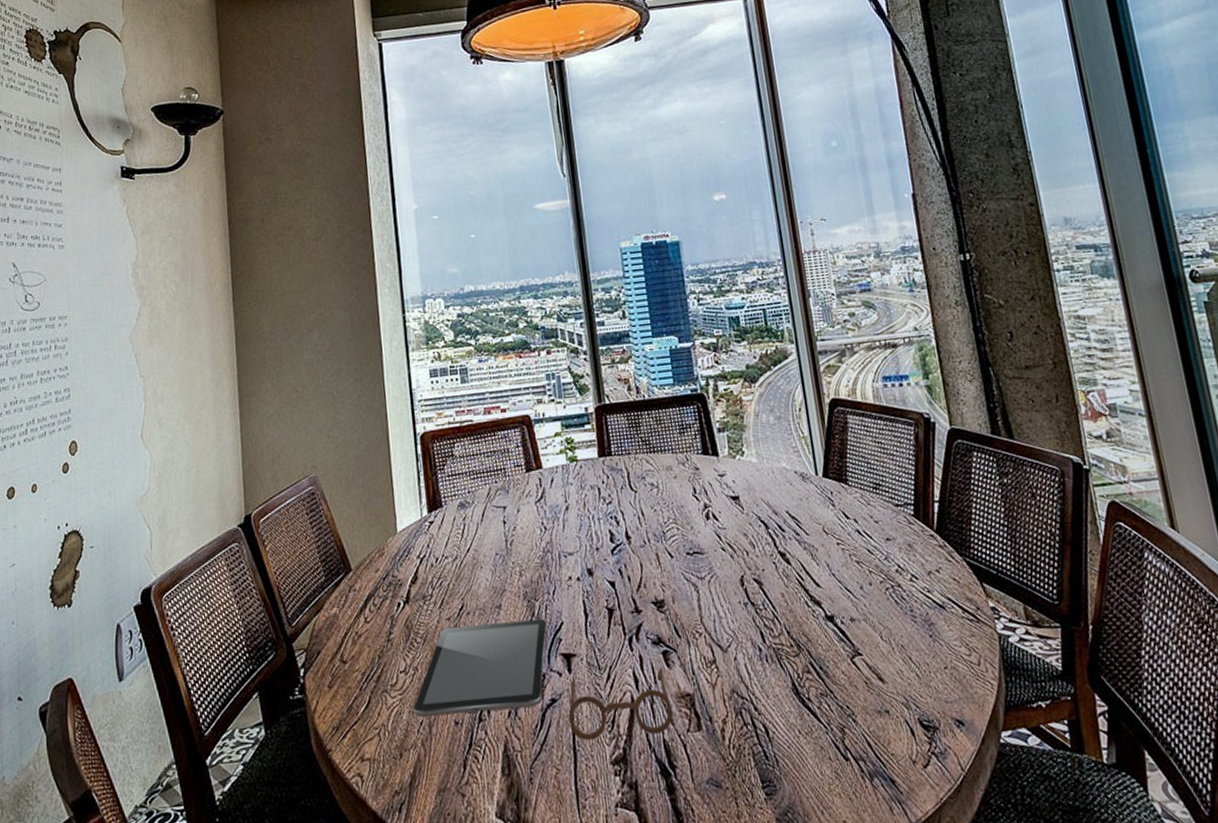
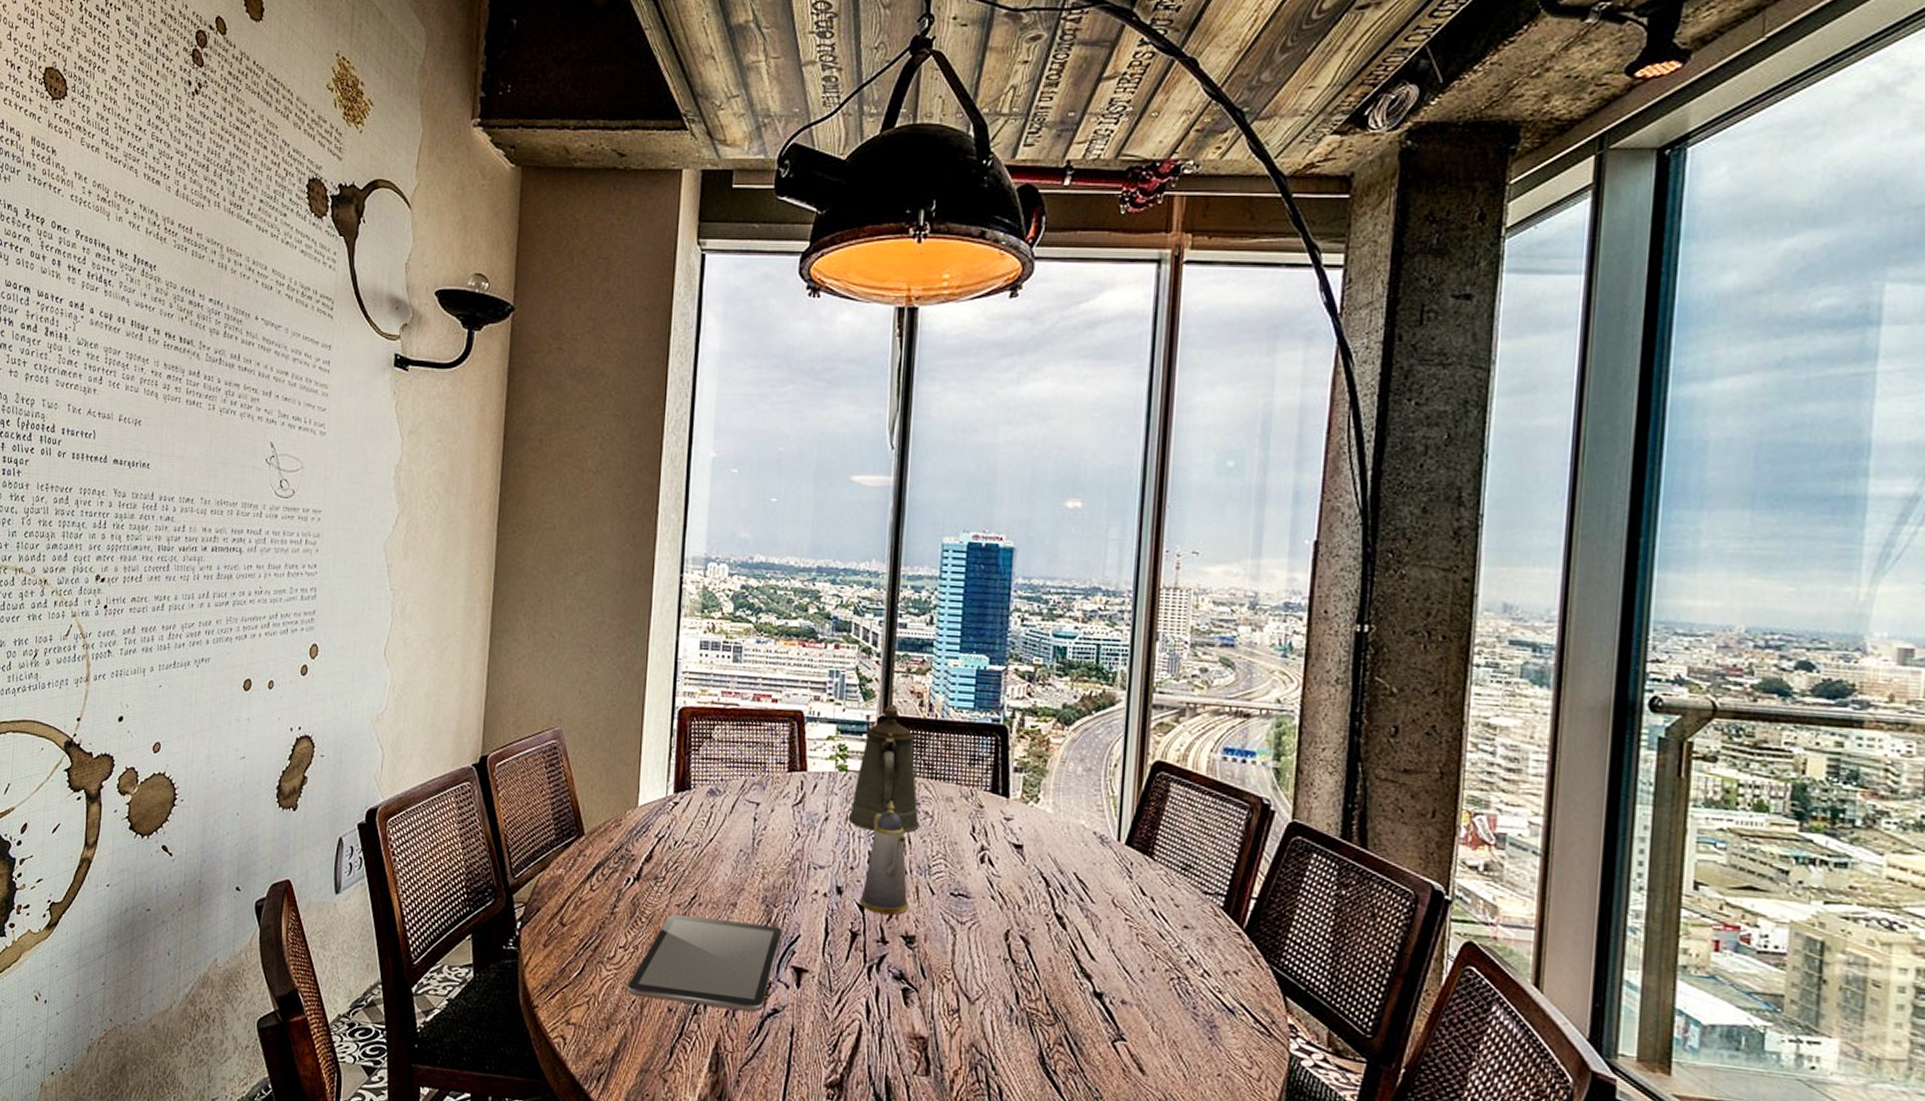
glasses: present [568,668,673,741] -> none [788,992,902,1069]
coffee pot: none [585,395,649,512] -> present [848,706,920,834]
coffee pot: none [607,479,654,586] -> present [859,800,910,915]

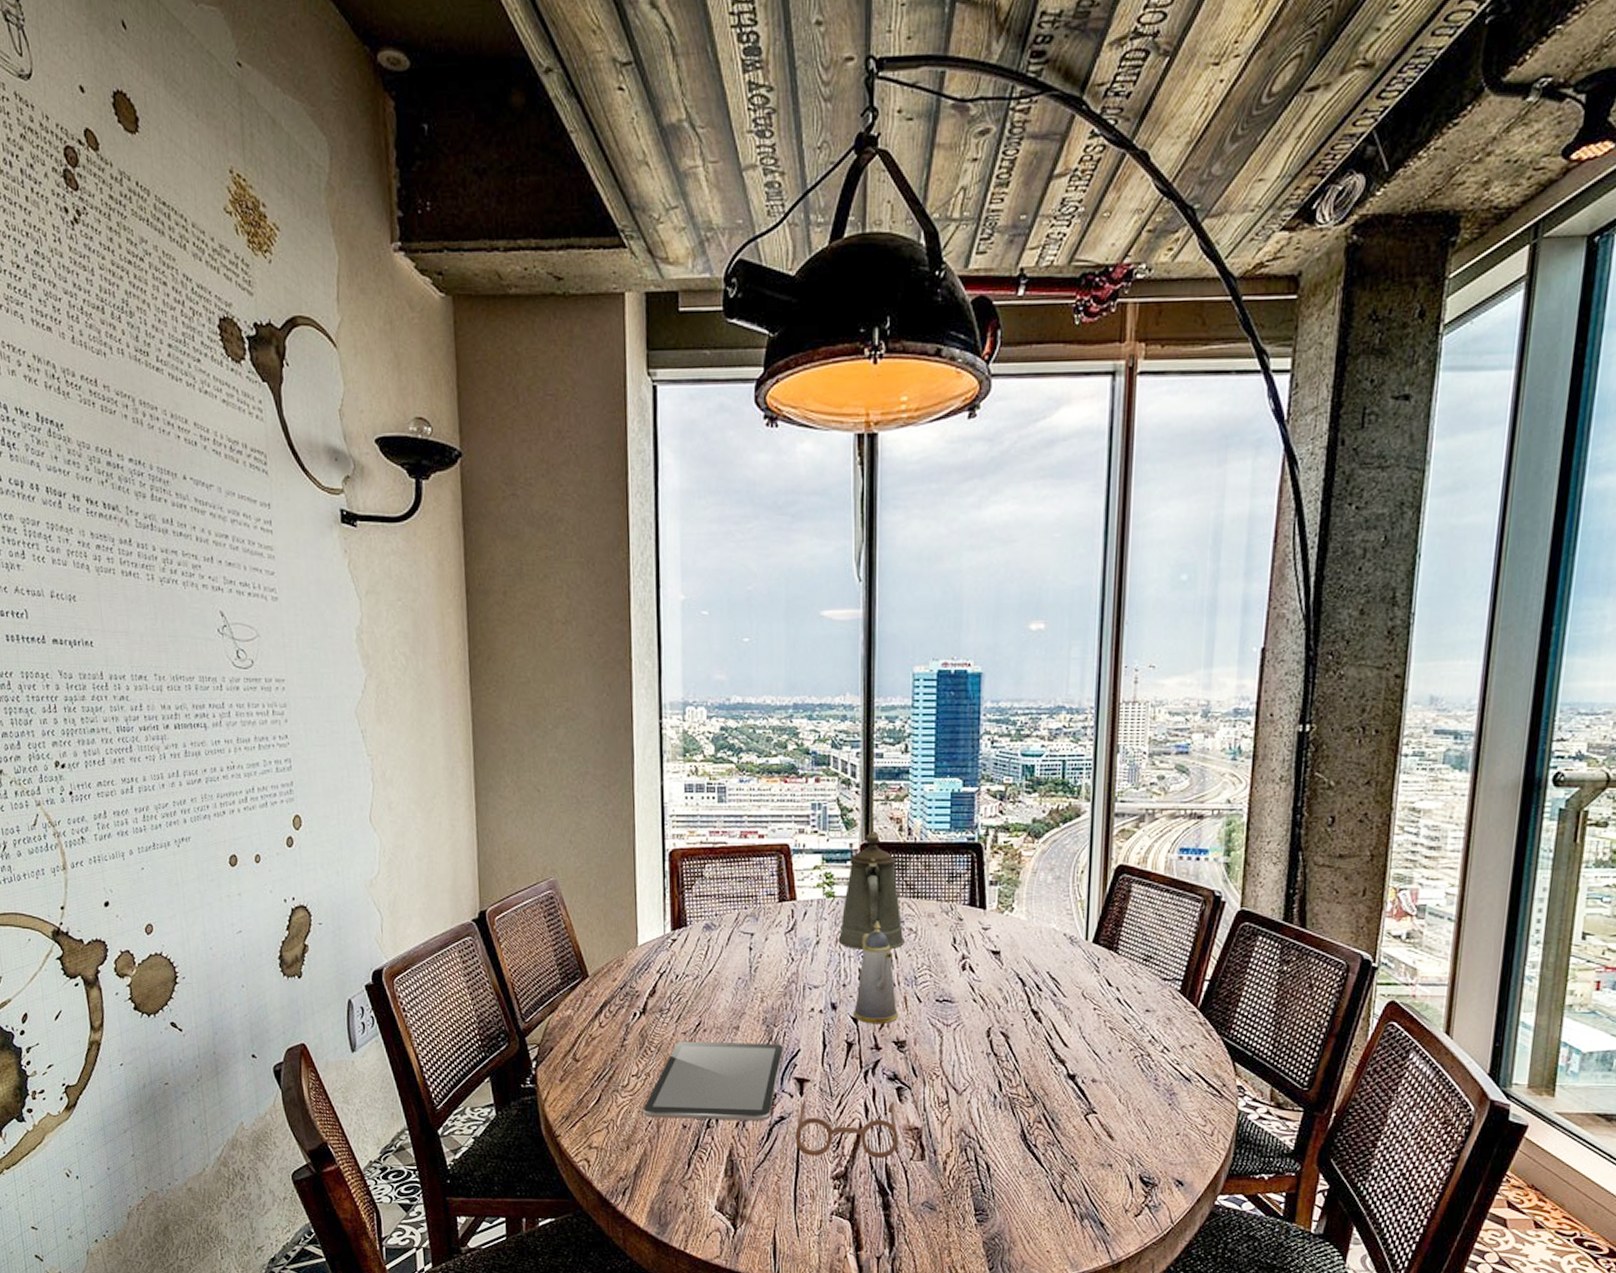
glasses: none [788,992,902,1069] -> present [795,1100,898,1158]

